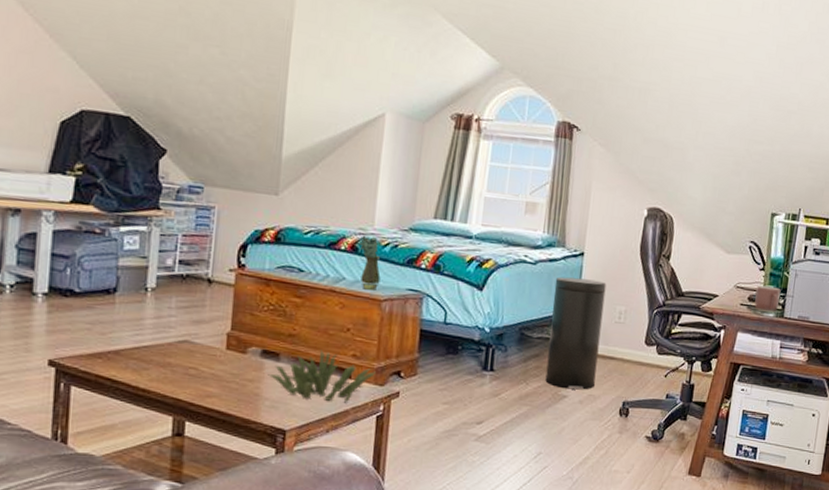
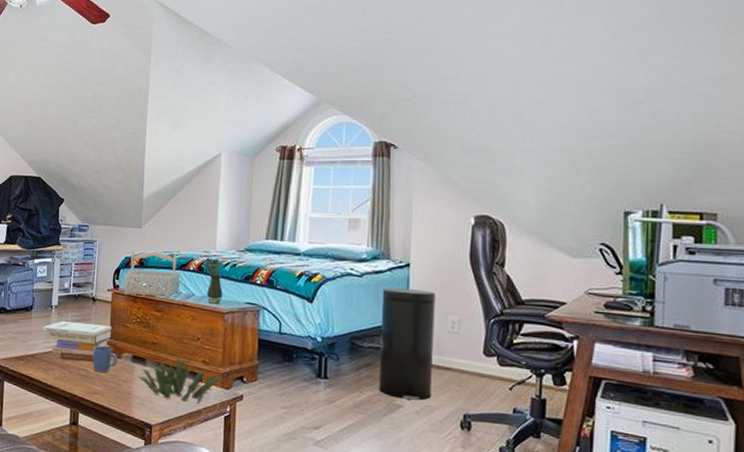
books: none [131,308,235,359] -> present [42,321,112,362]
mug: none [206,338,242,371] -> present [92,345,118,373]
decorative basket: none [251,223,328,282] -> present [123,251,180,298]
mug: present [754,285,781,314] -> none [613,291,647,322]

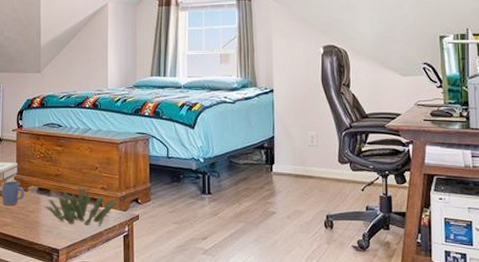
decorative basket: present [123,251,180,298] -> none [27,92,78,133]
vase: present [205,255,223,304] -> none [99,93,116,136]
pedal bin: present [379,288,436,401] -> none [252,111,298,206]

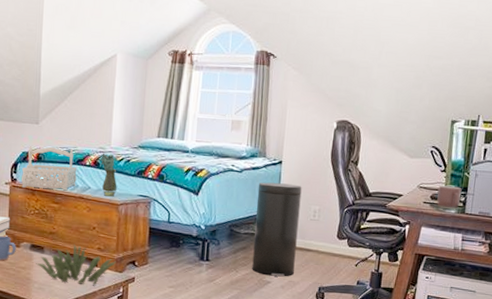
decorative basket: none [27,92,78,133] -> present [21,146,77,191]
vase: none [99,93,116,136] -> present [100,151,117,197]
pedal bin: none [252,111,298,206] -> present [252,182,302,277]
mug: none [437,101,463,126] -> present [437,185,462,210]

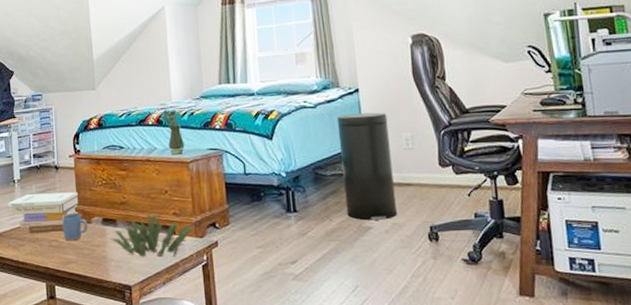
decorative basket: present [21,146,77,191] -> none [84,110,141,158]
mug: present [437,185,462,210] -> none [547,86,578,115]

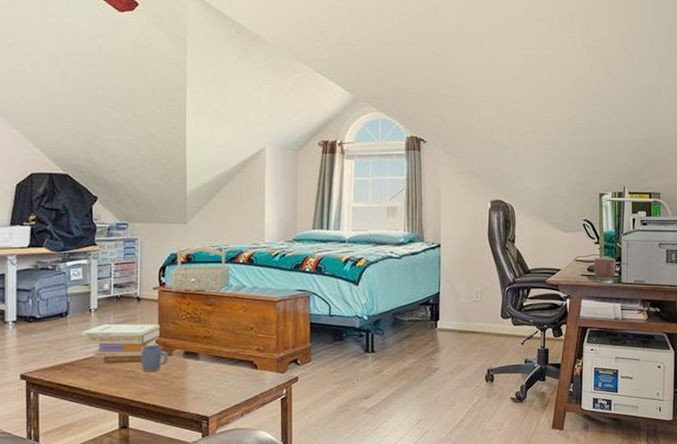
decorative basket: none [84,110,141,158] -> present [171,246,230,291]
plant: present [110,212,195,257] -> none [190,347,277,390]
vase: present [163,108,185,155] -> none [254,247,274,294]
pedal bin: present [337,112,397,221] -> none [418,267,462,362]
mug: none [547,86,578,115] -> present [594,257,616,280]

